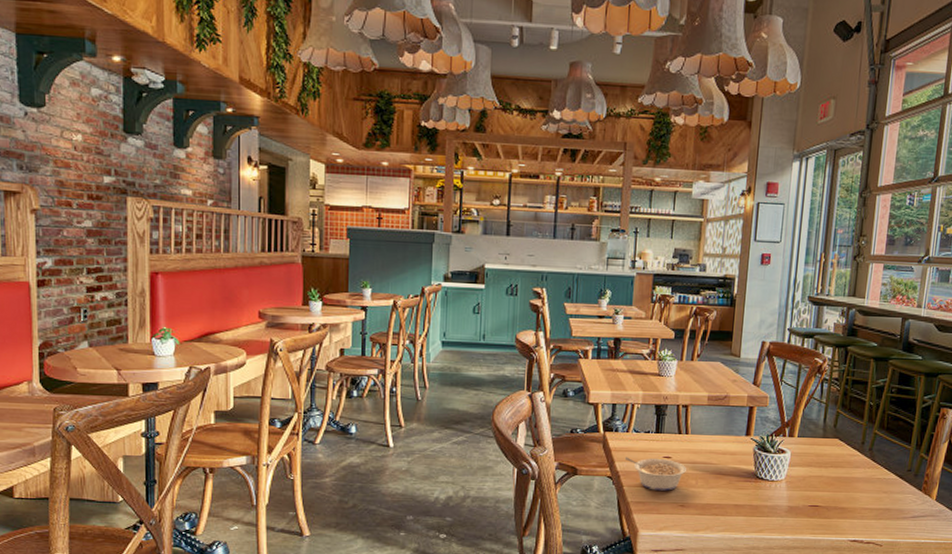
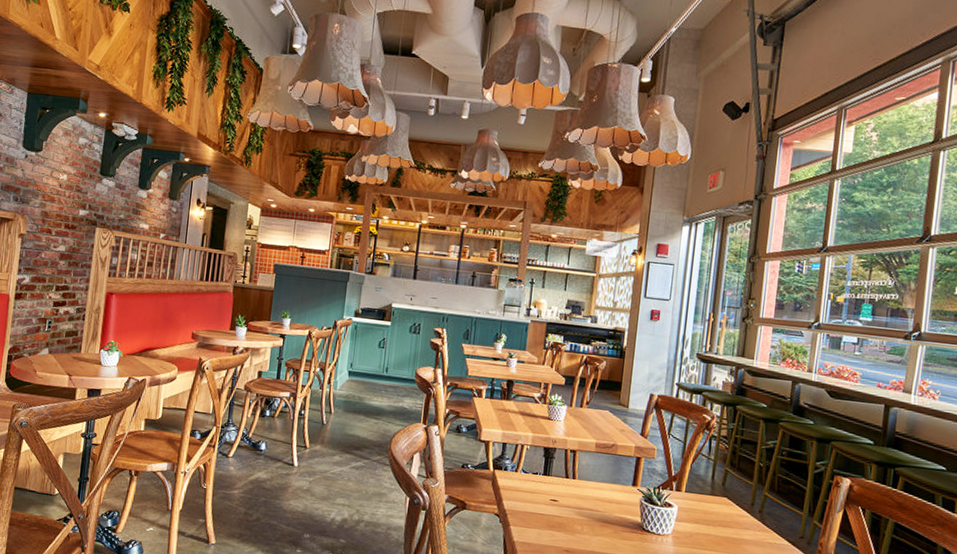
legume: present [624,457,686,491] -> none [512,496,572,535]

